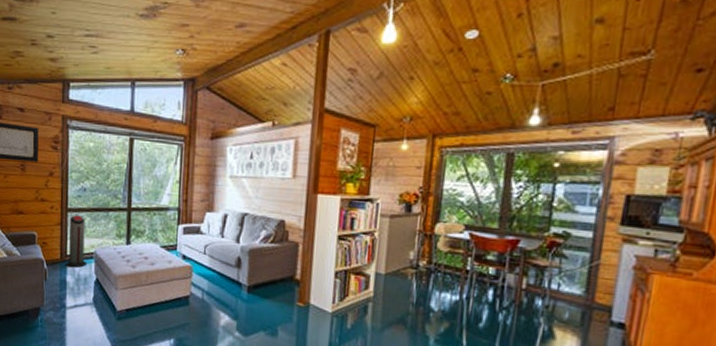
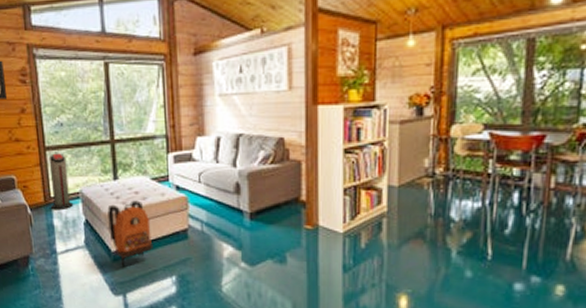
backpack: none [116,264,156,326] -> present [107,200,153,266]

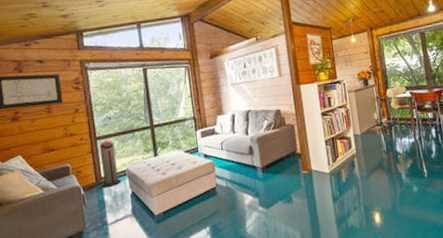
backpack: present [107,200,153,266] -> none [150,170,190,226]

